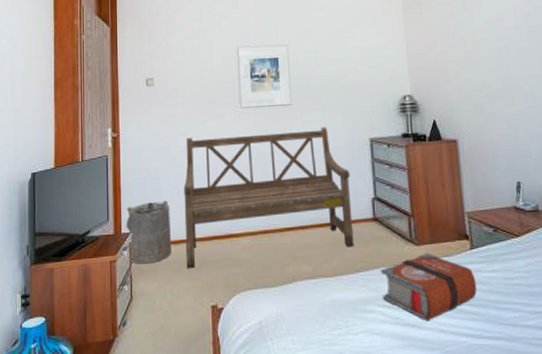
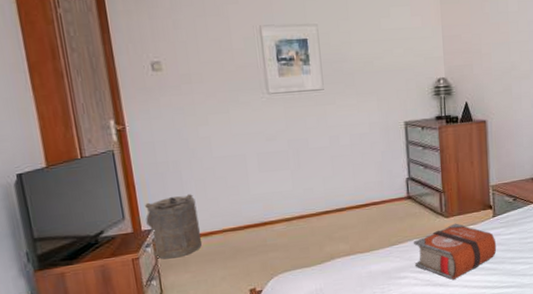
bench: present [183,127,354,269] -> none [207,112,389,259]

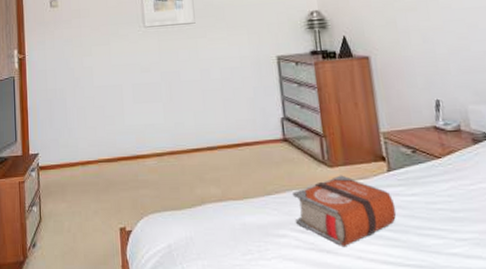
laundry hamper: present [145,194,202,259] -> none [34,121,78,185]

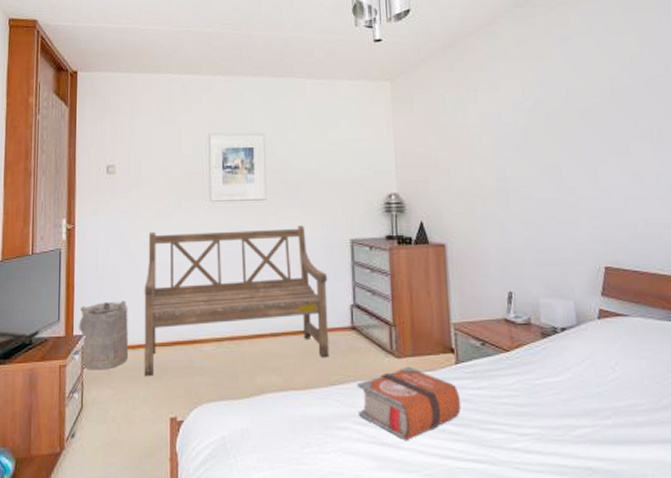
laundry hamper: none [34,121,78,185] -> present [79,301,128,370]
bench: none [89,45,264,191] -> present [144,225,330,377]

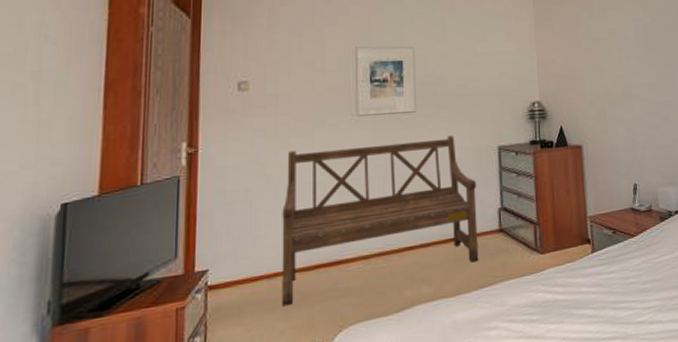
laundry hamper: present [79,301,128,370] -> none [202,227,263,309]
bible: present [356,366,461,440] -> none [504,260,597,330]

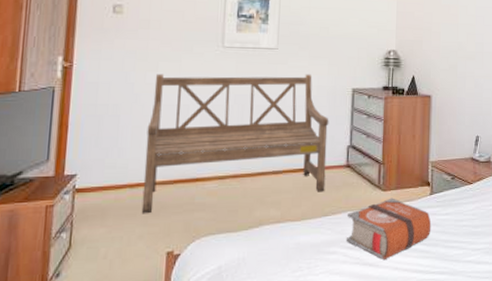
bible: none [504,260,597,330] -> present [346,198,432,259]

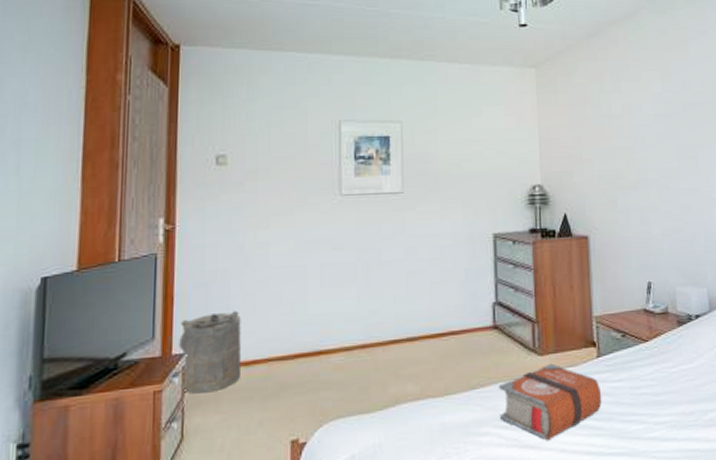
laundry hamper: none [71,140,128,209] -> present [179,311,241,394]
bench: present [141,73,329,214] -> none [260,220,470,397]

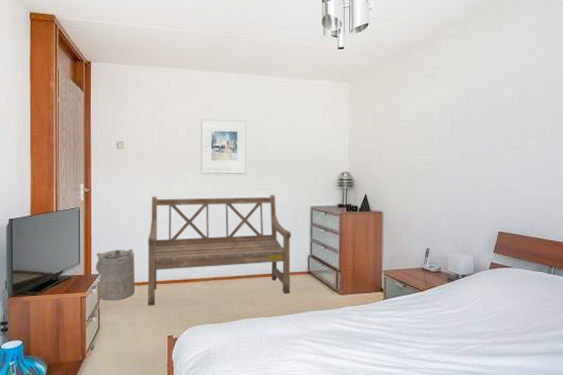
bench: none [260,220,470,397] -> present [147,194,292,306]
bible: present [498,363,602,440] -> none [309,301,385,352]

